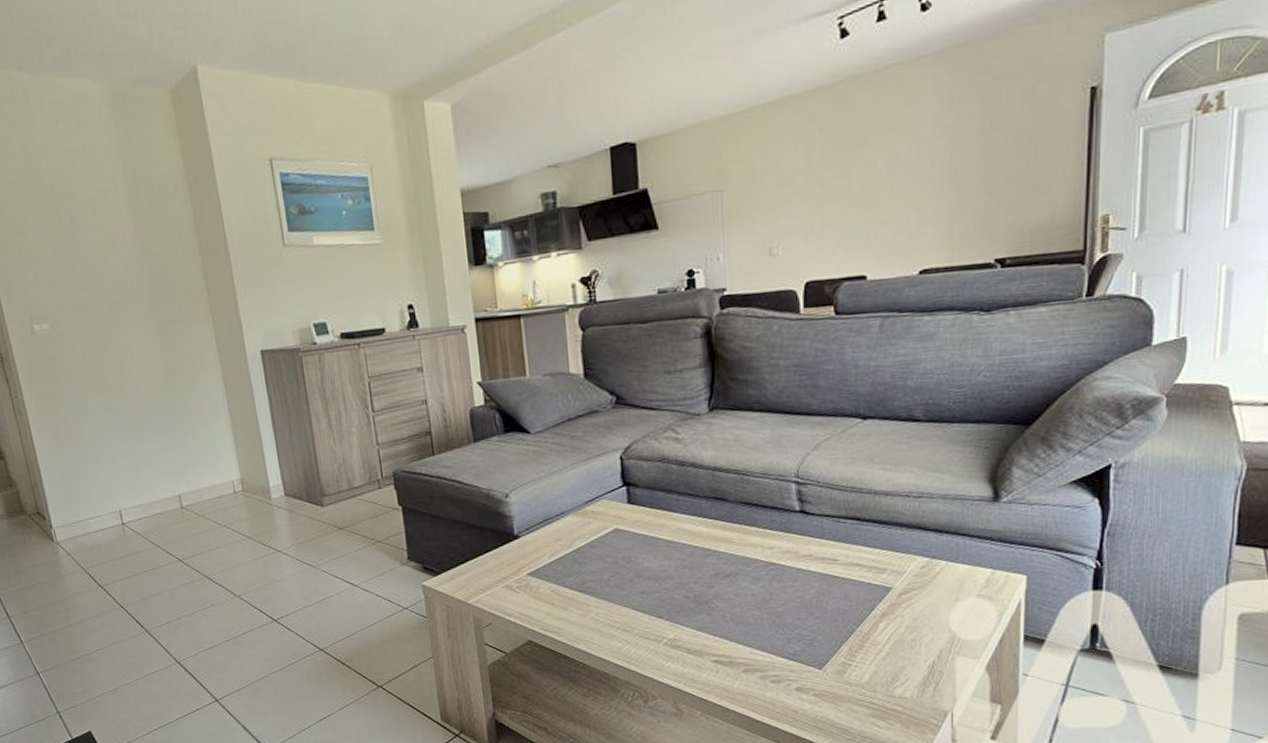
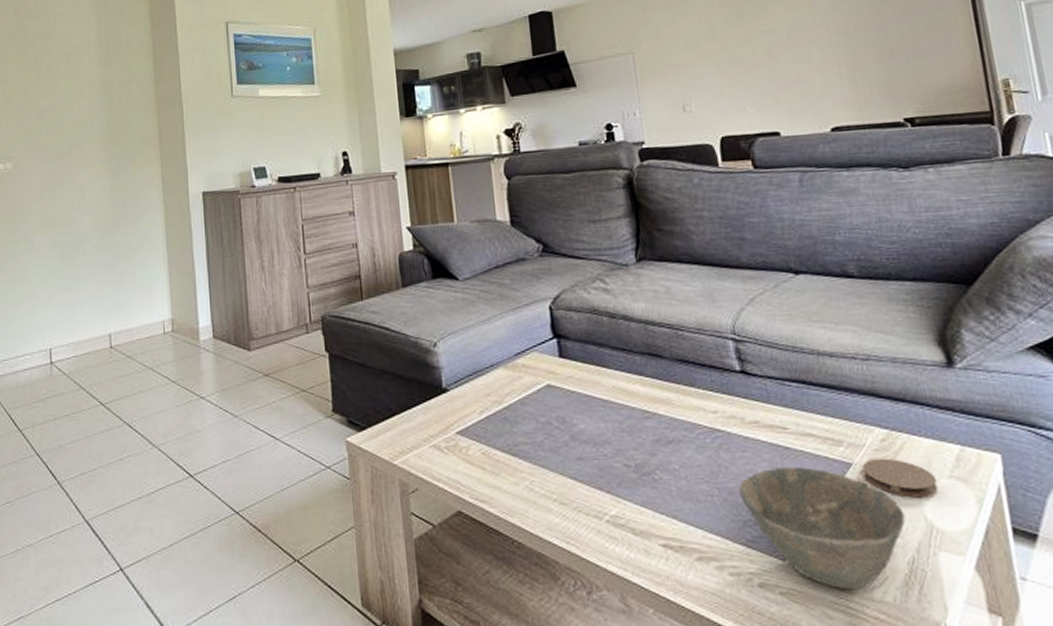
bowl: none [786,592,932,690] -> present [738,466,906,590]
coaster: none [901,582,966,615] -> present [862,458,939,498]

